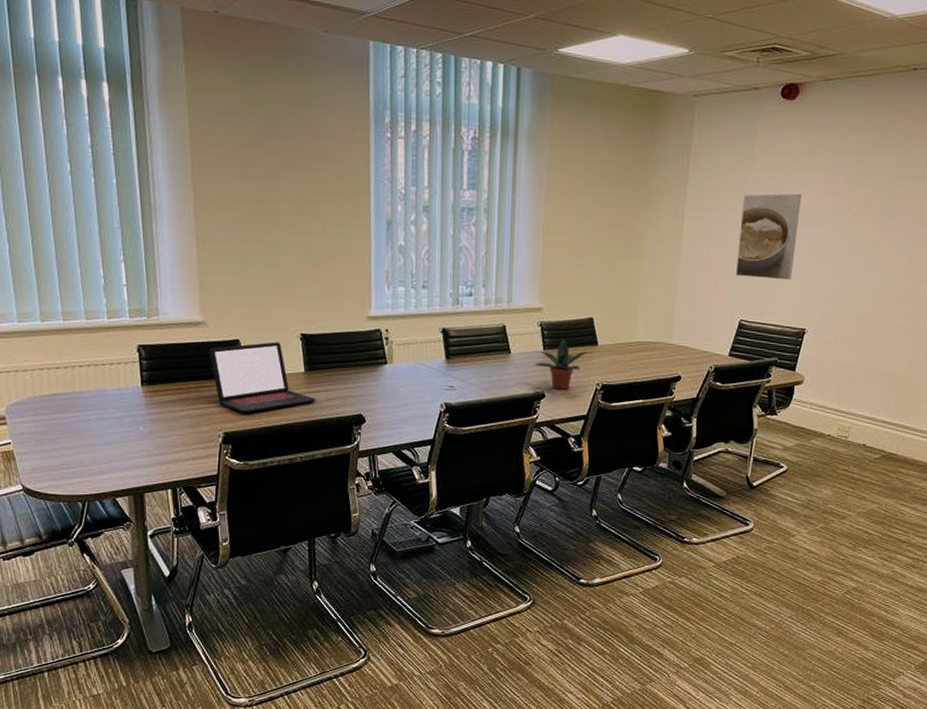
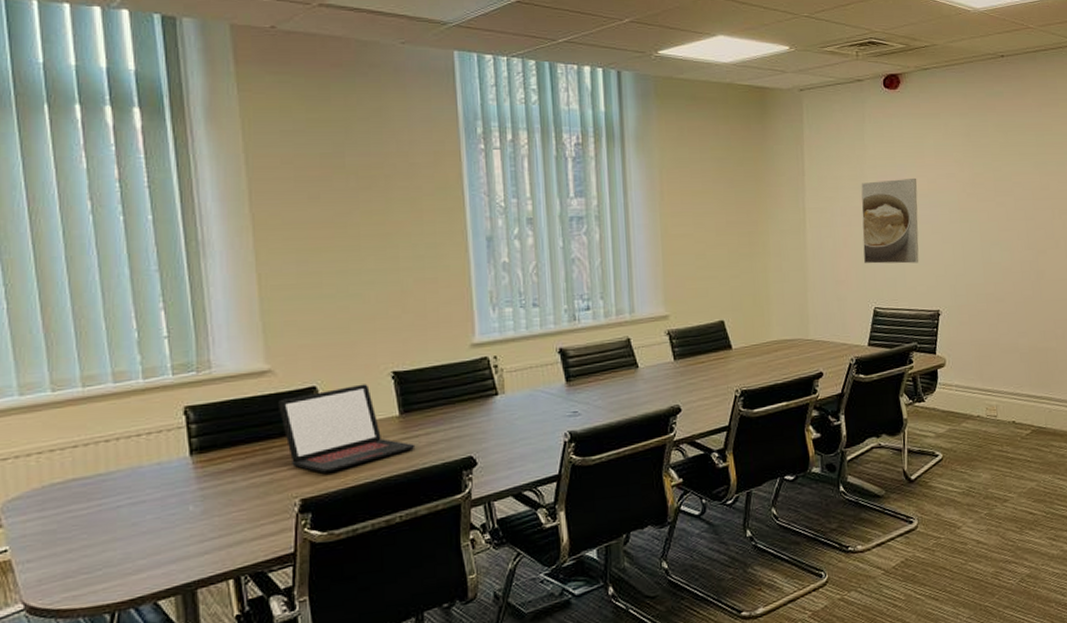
potted plant: present [535,340,588,390] -> none [666,347,722,402]

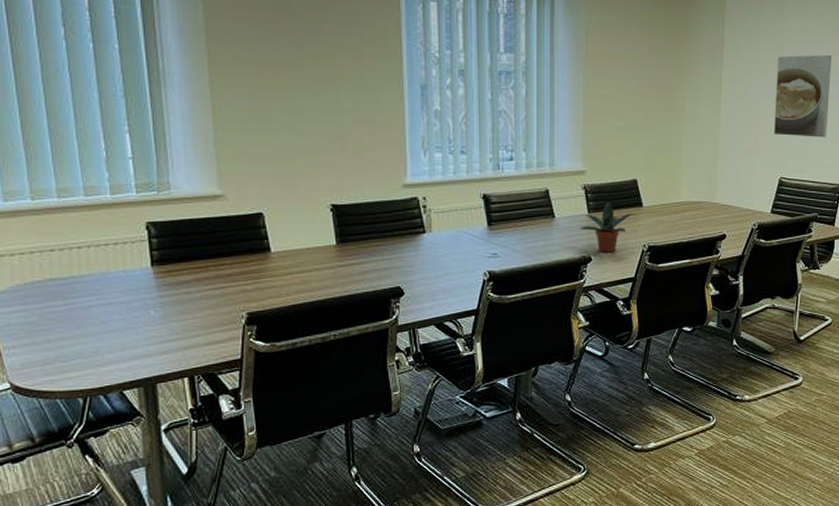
laptop: present [279,384,416,473] -> none [229,214,350,291]
potted plant: none [666,347,722,402] -> present [580,202,633,253]

